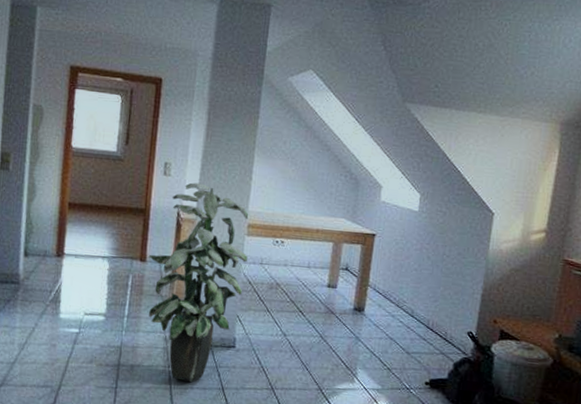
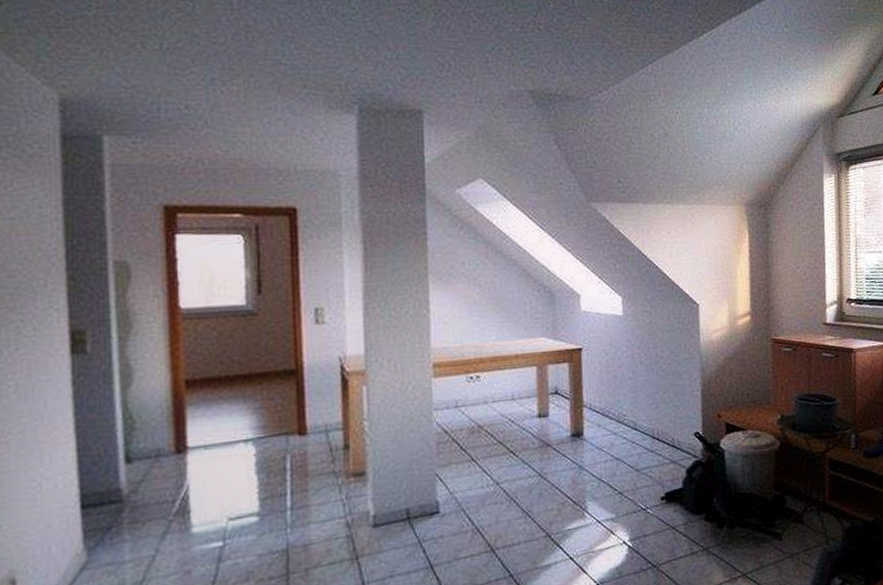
indoor plant: present [148,182,249,382] -> none [309,326,439,571]

